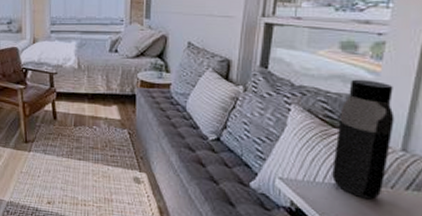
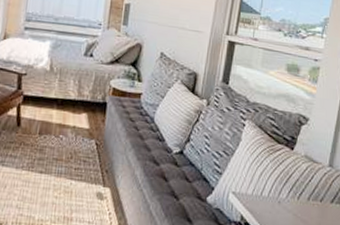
water bottle: present [332,79,395,200] -> none [276,99,325,213]

